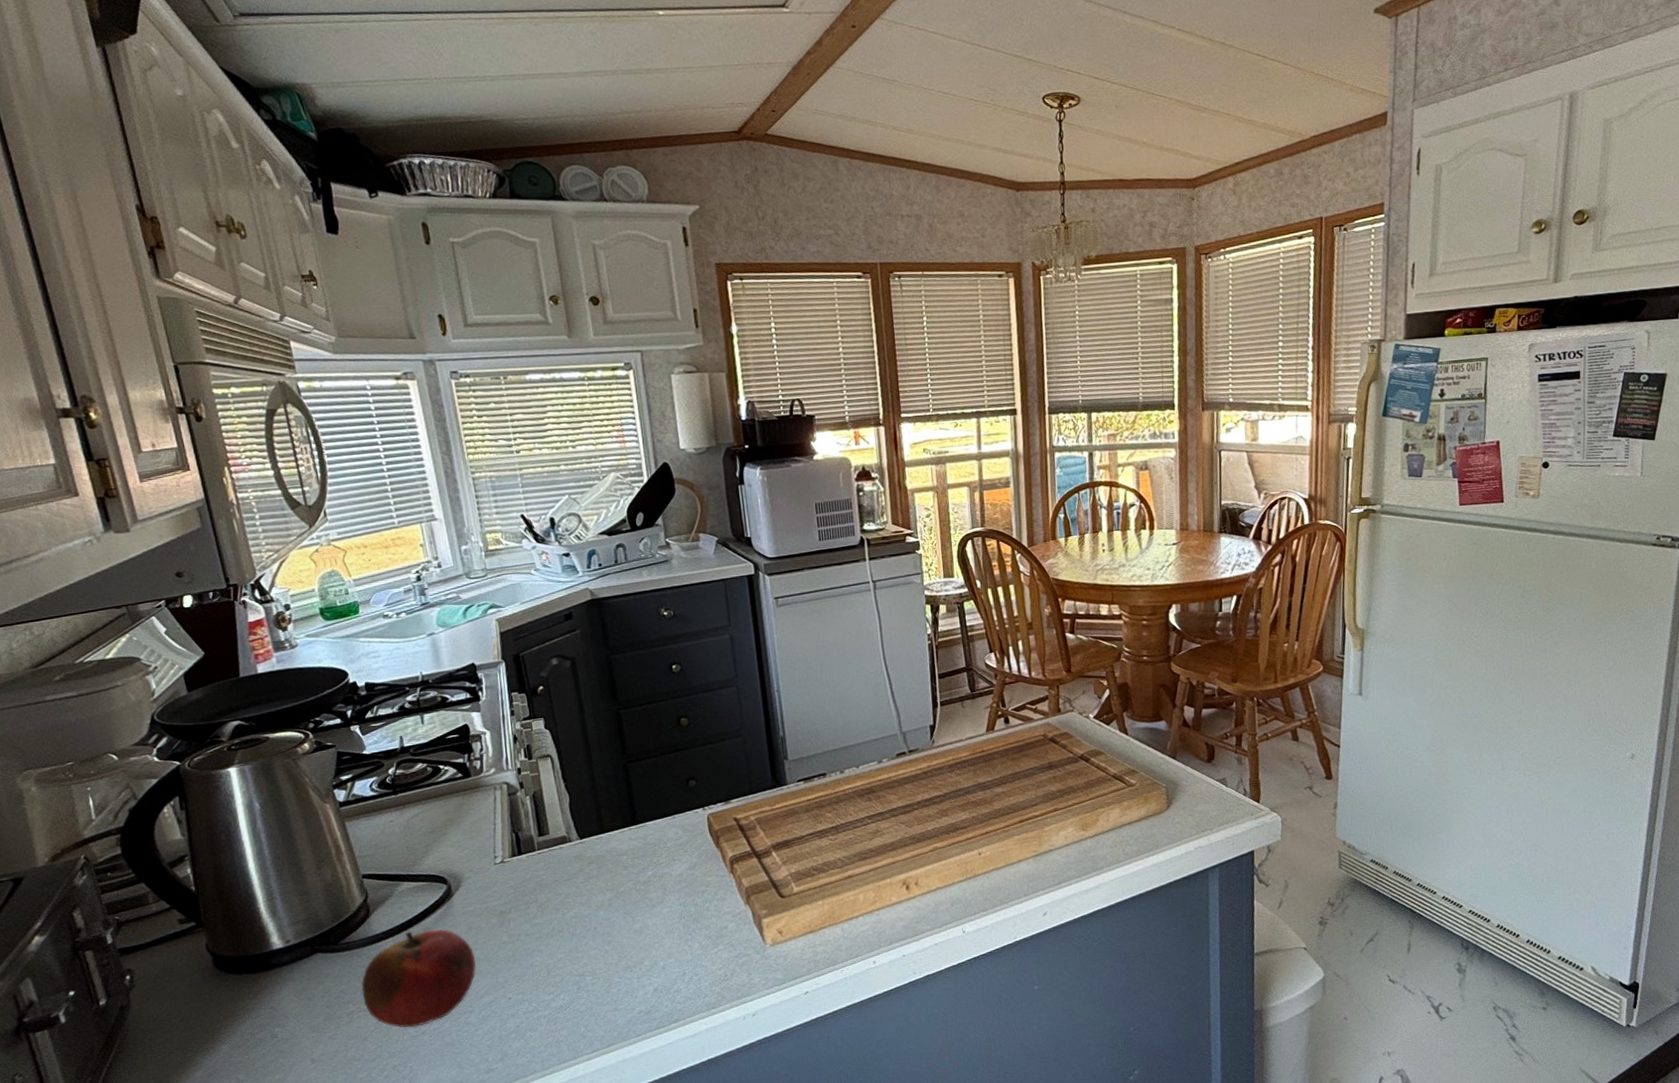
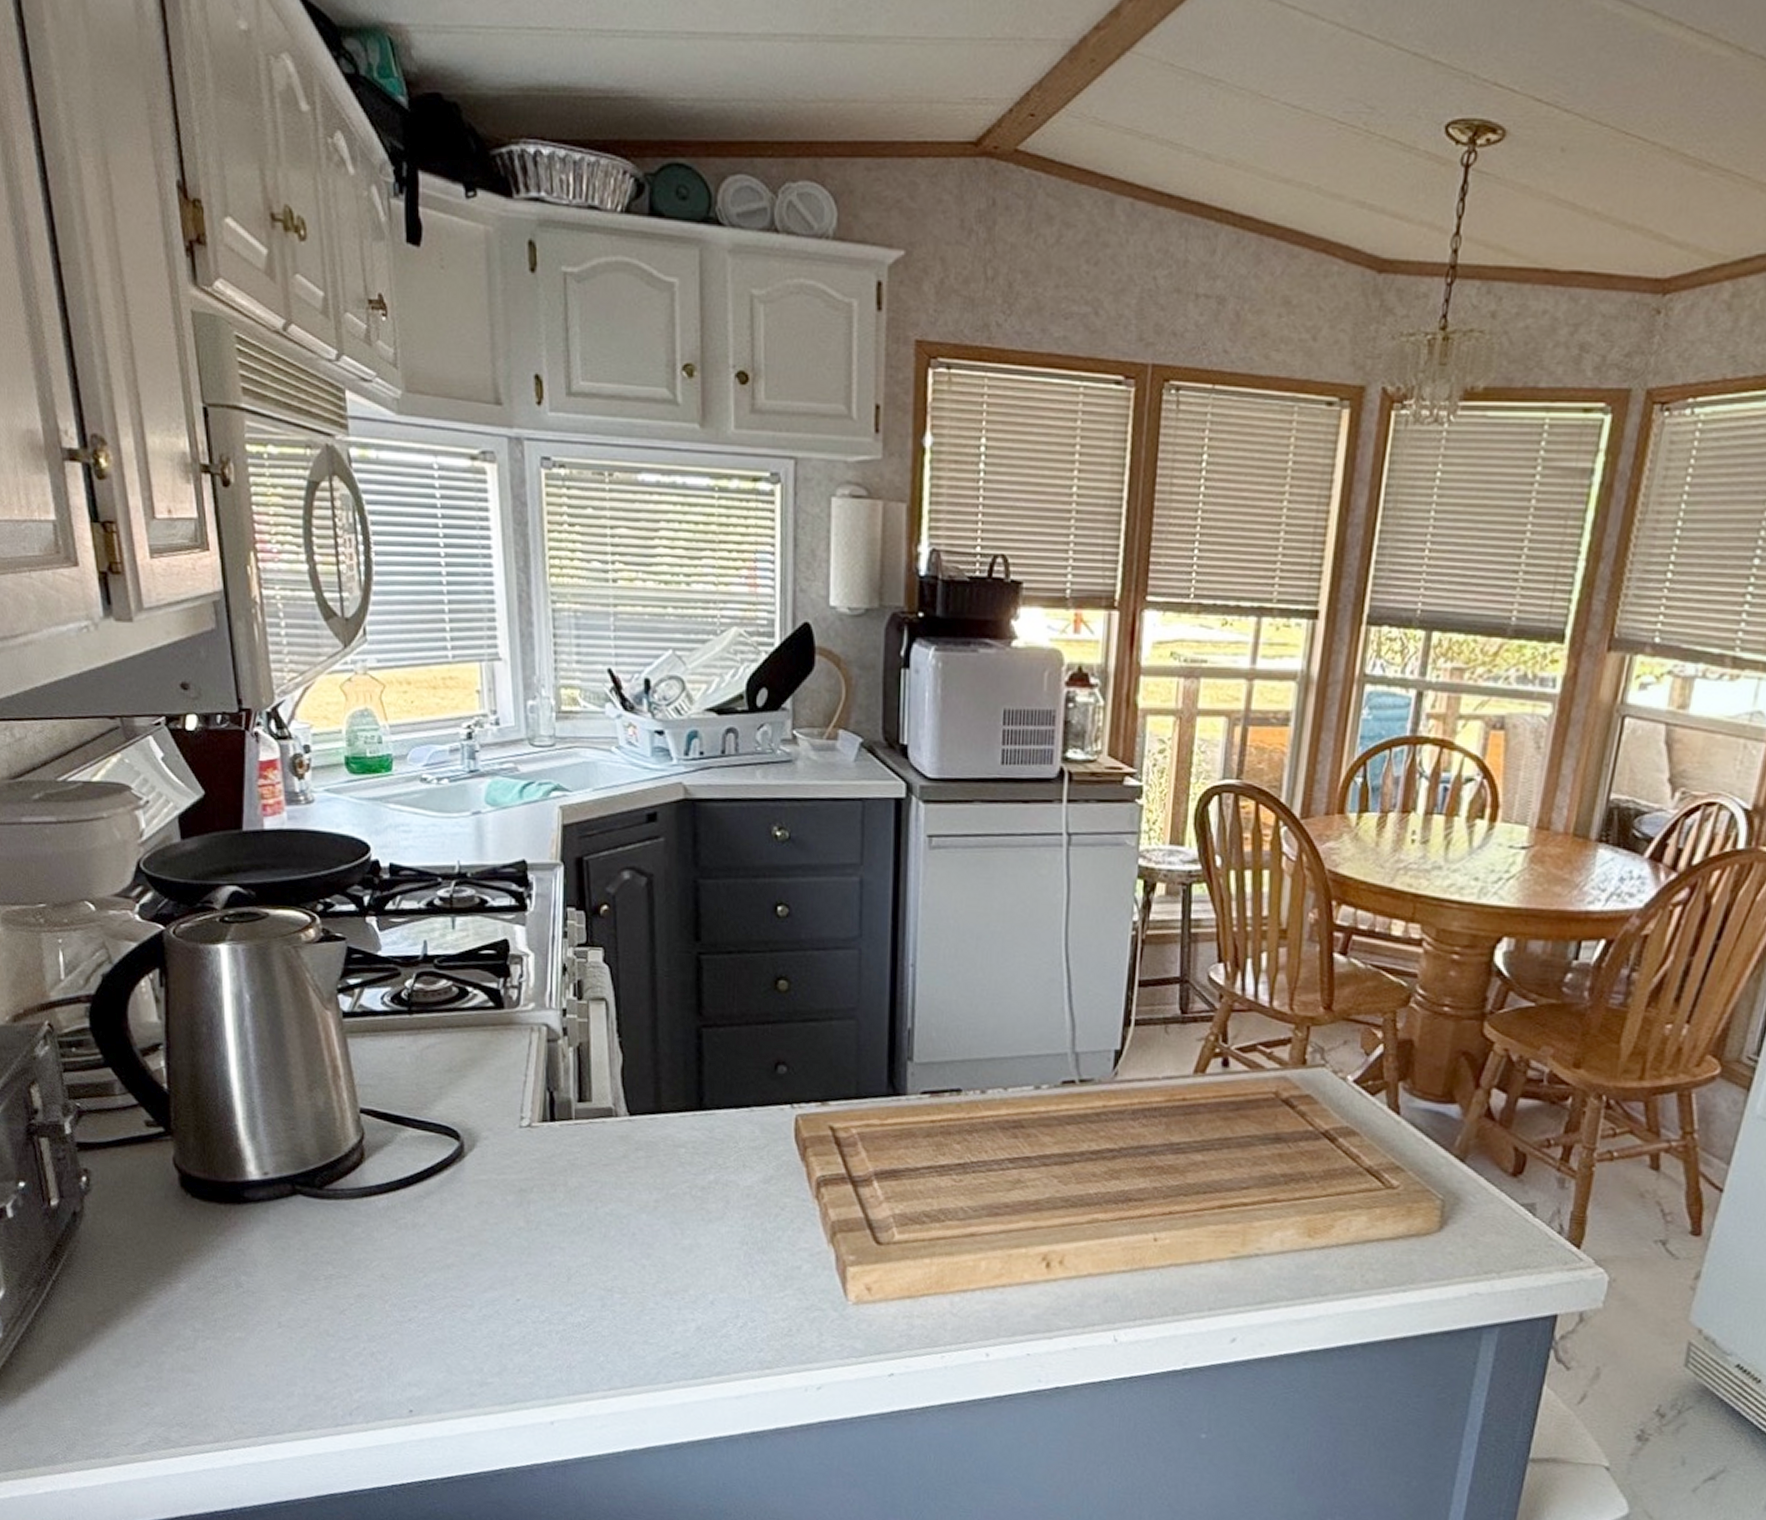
fruit: present [361,929,476,1029] -> none [344,1190,482,1311]

